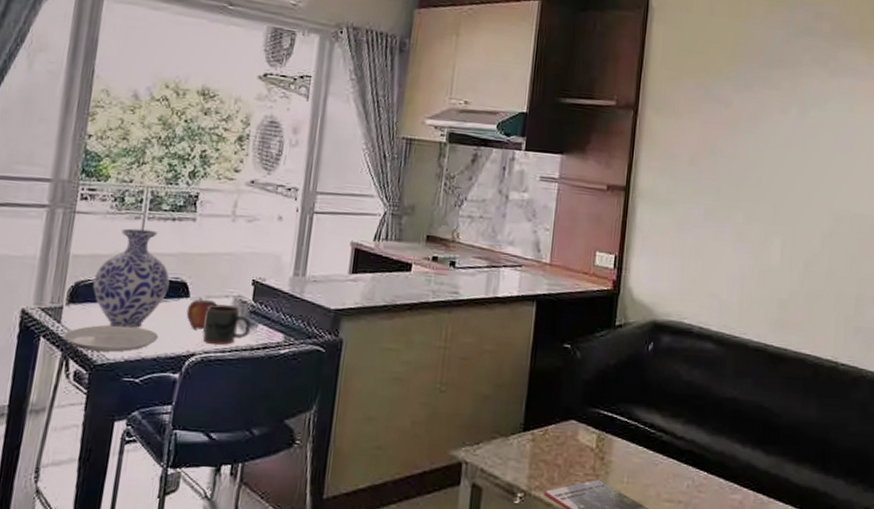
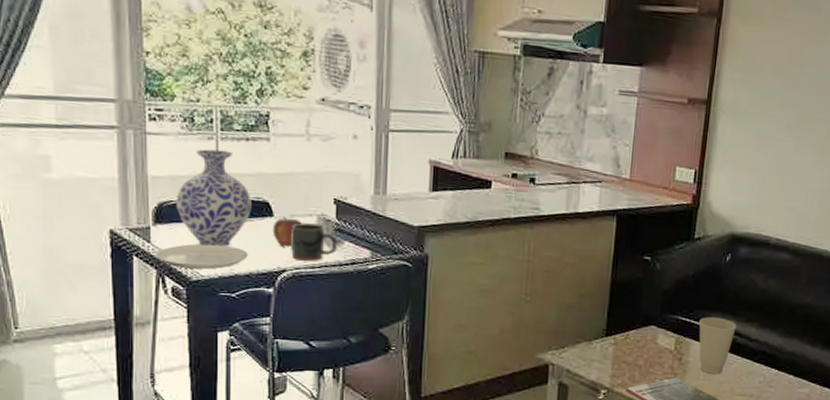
cup: none [621,411,661,476] -> present [698,317,737,374]

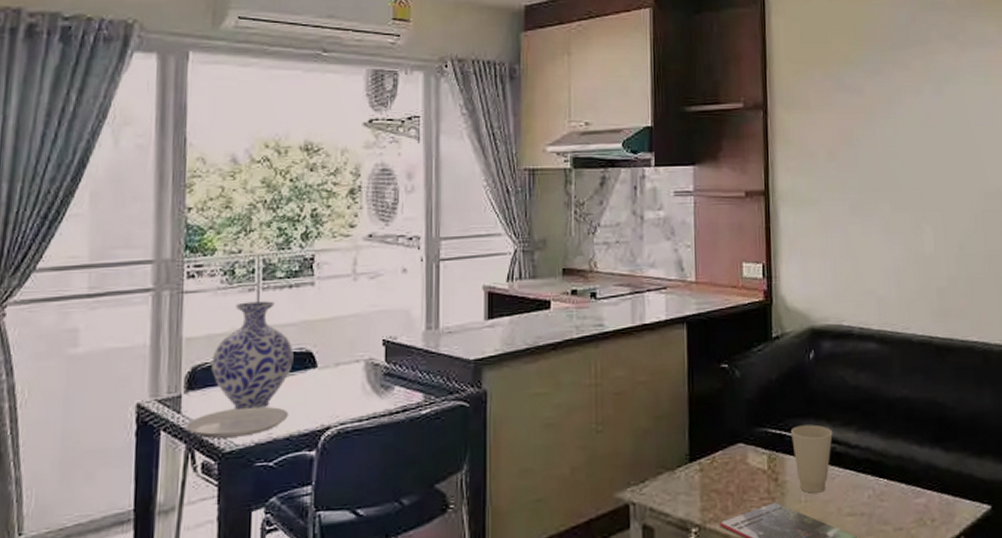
fruit: present [272,216,302,247] -> none [315,366,348,401]
mug: present [291,223,337,261] -> none [336,370,386,414]

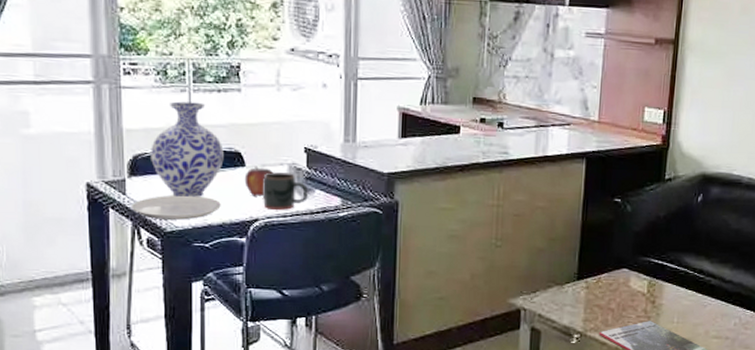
fruit: none [315,366,348,401] -> present [244,166,273,197]
mug: none [336,370,386,414] -> present [263,172,308,210]
cup: present [790,424,833,494] -> none [671,259,710,317]

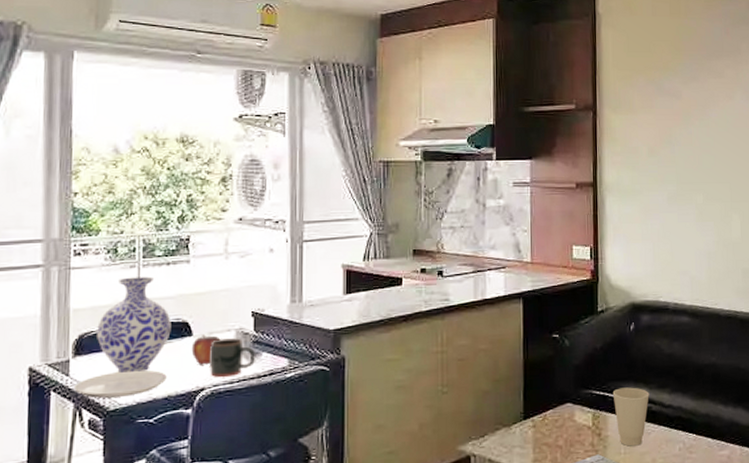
cup: none [671,259,710,317] -> present [612,387,649,447]

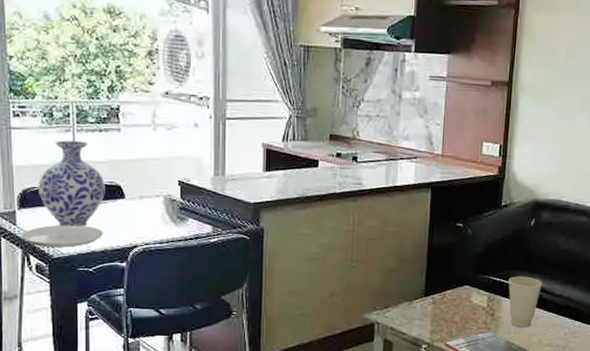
fruit: present [191,334,221,365] -> none [124,198,151,225]
mug: present [210,338,255,377] -> none [141,203,182,237]

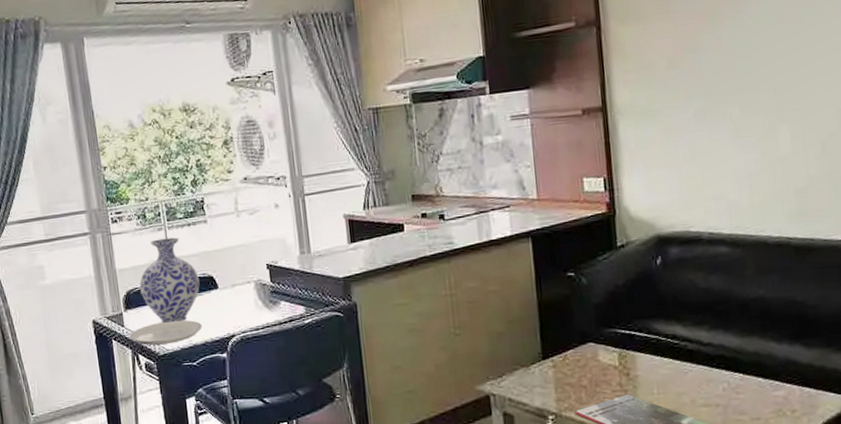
cup: present [508,276,542,327] -> none [640,325,684,387]

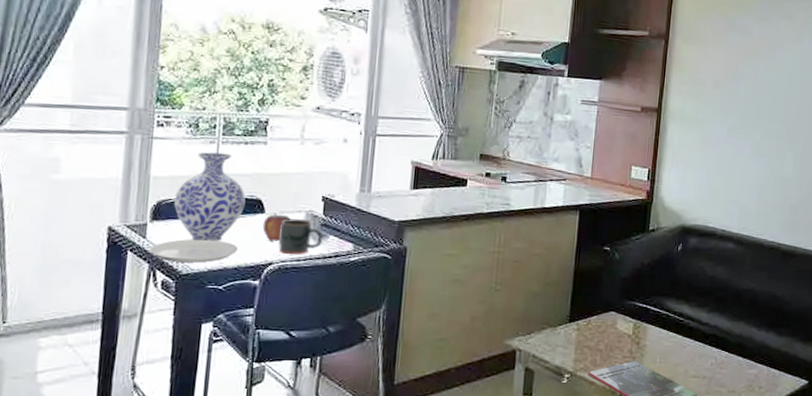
fruit: none [218,287,243,314] -> present [262,213,291,241]
mug: none [234,289,275,325] -> present [278,219,323,254]

